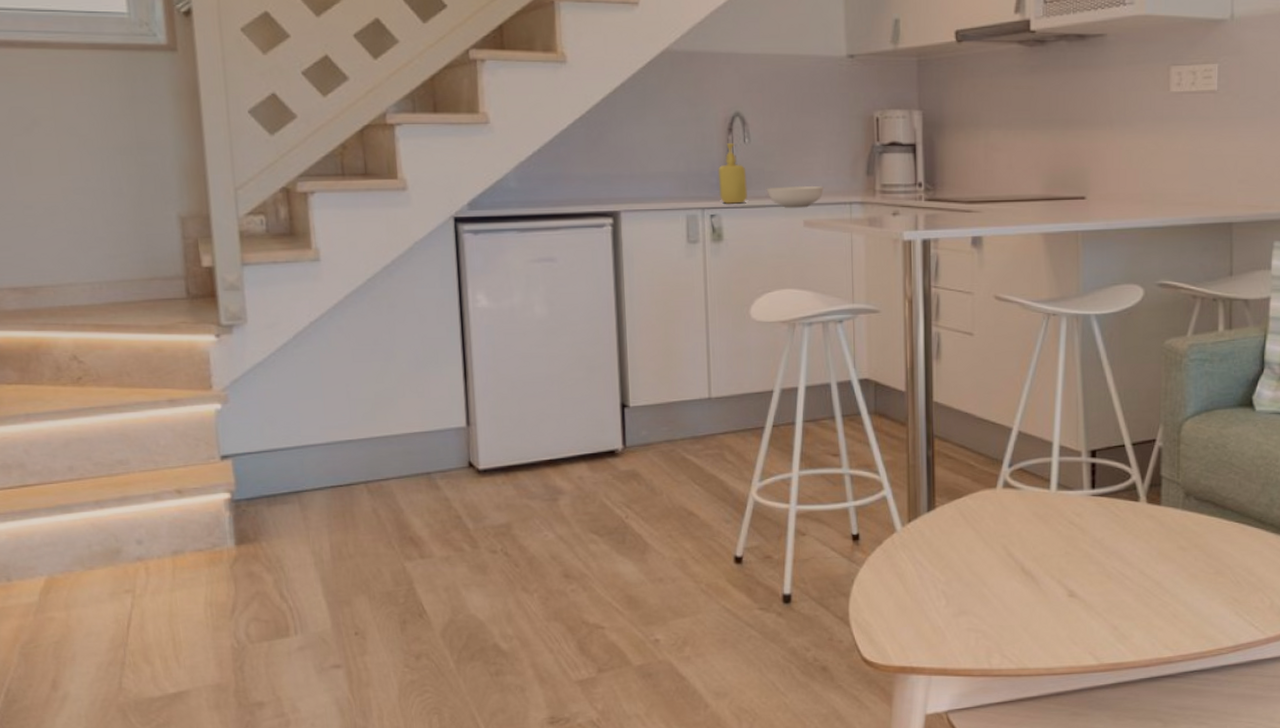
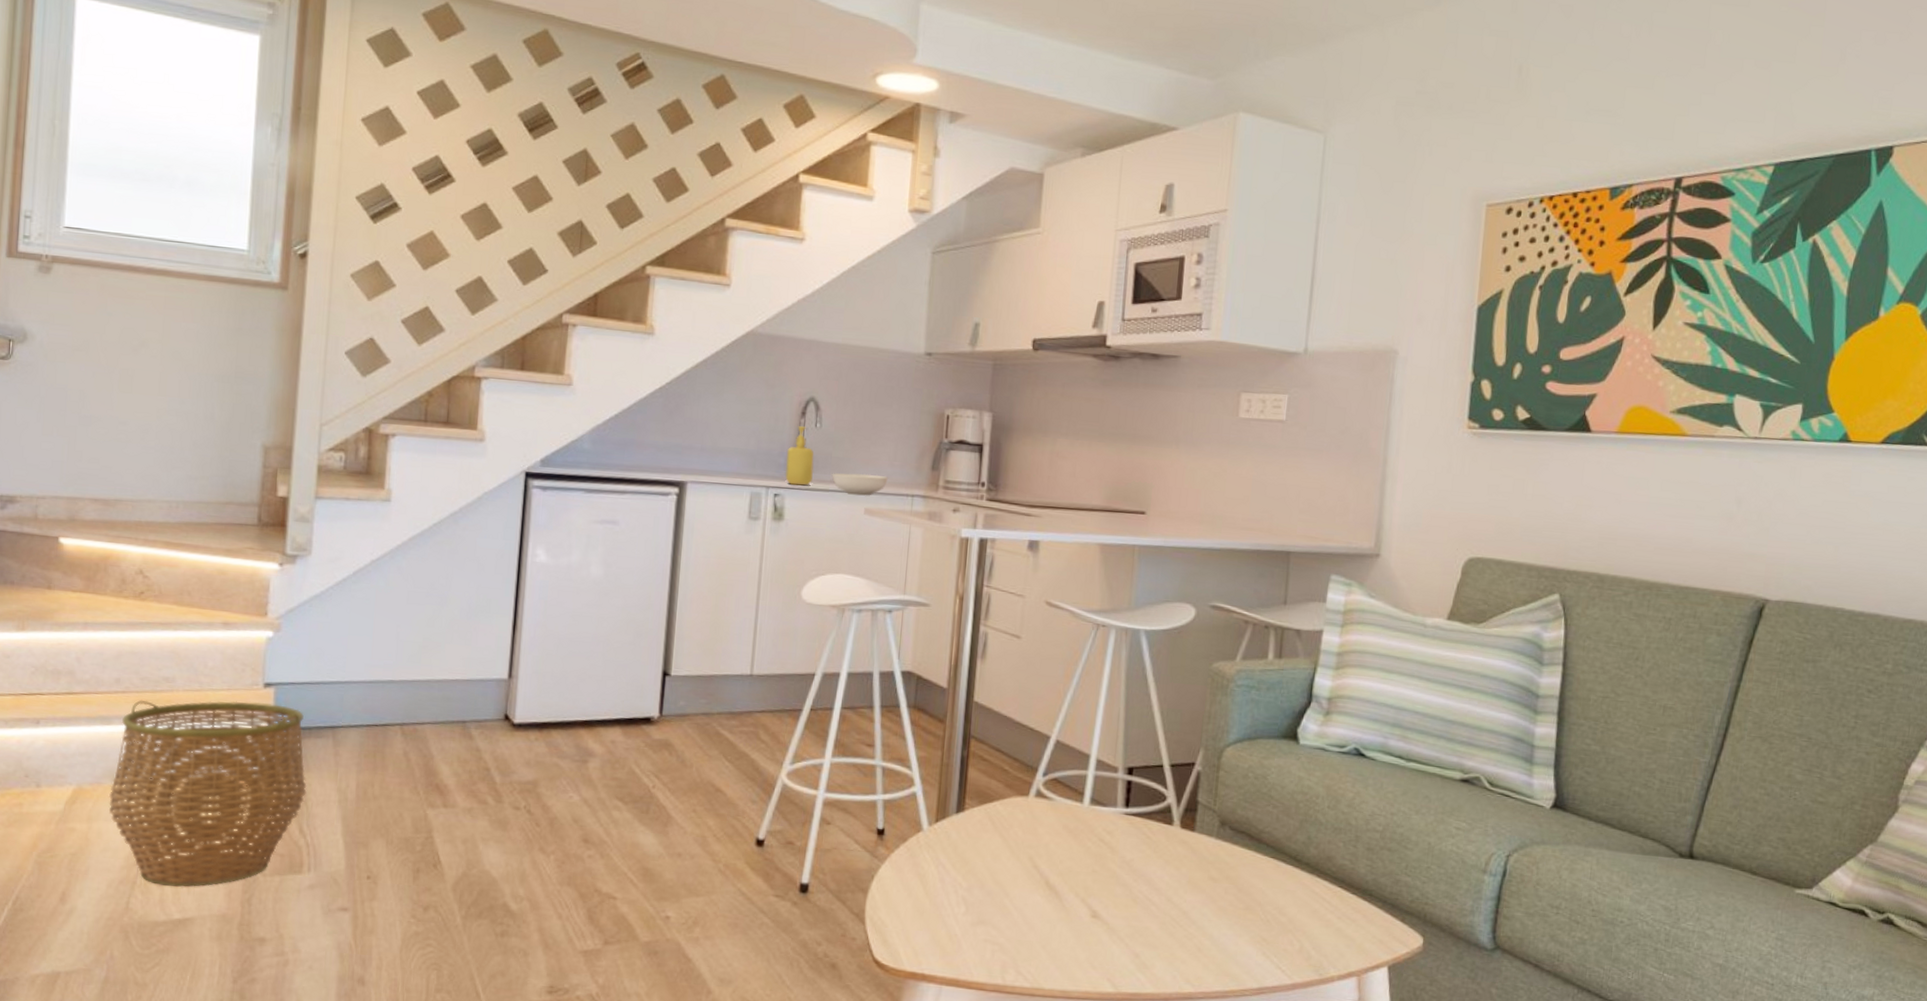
basket: none [81,476,281,663] -> present [108,699,307,886]

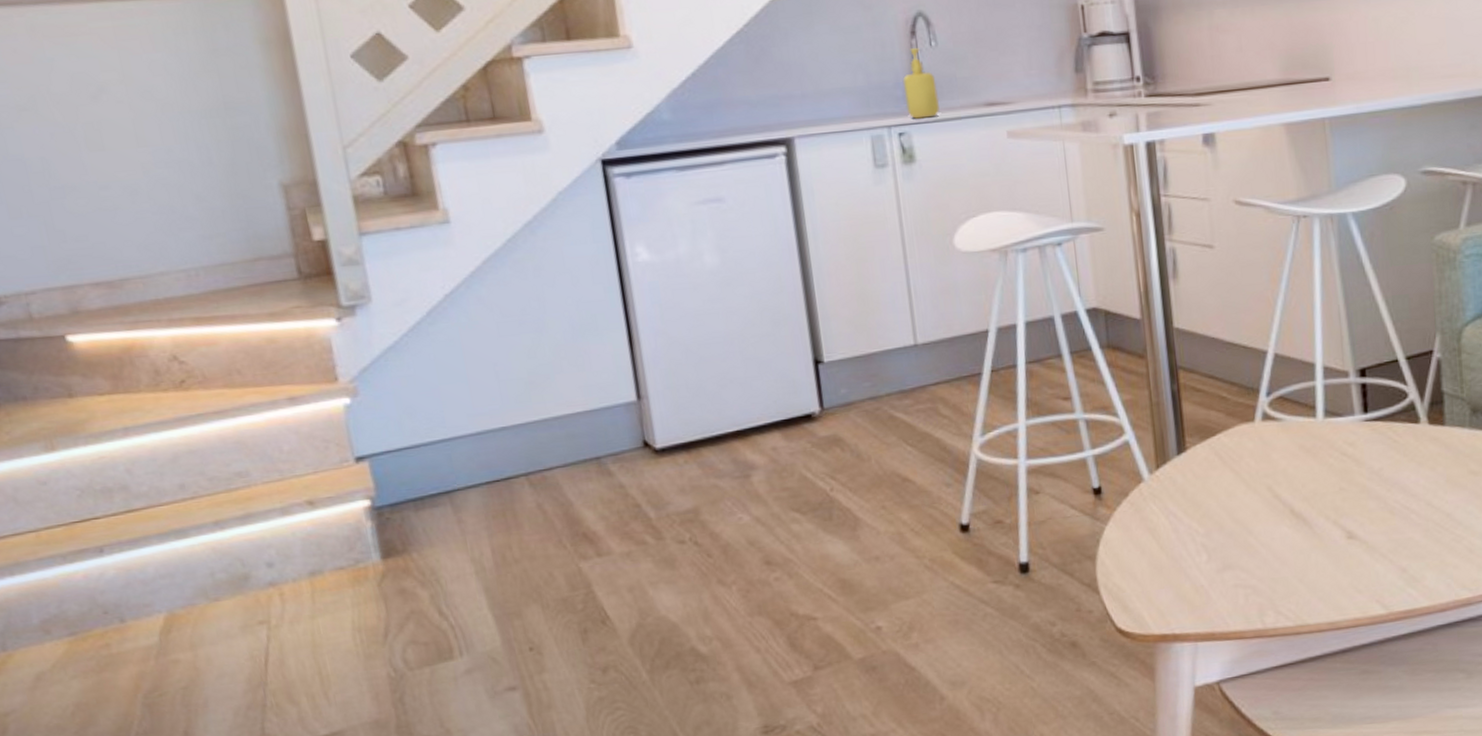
basket: present [108,699,307,886] -> none [199,479,436,702]
bowl: present [831,473,888,496] -> none [960,89,1027,119]

